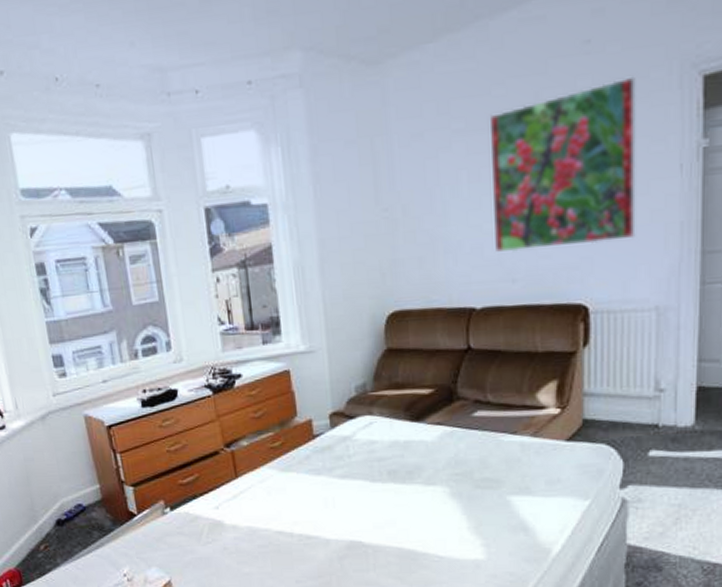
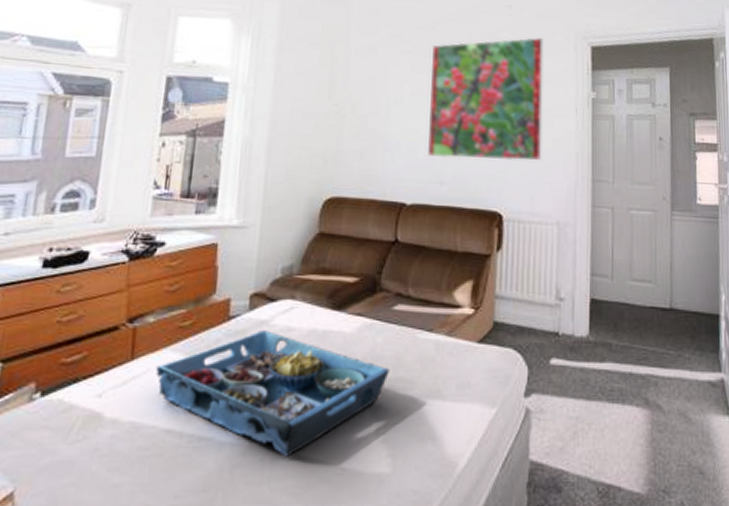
serving tray: none [258,445,476,549] -> present [155,330,390,457]

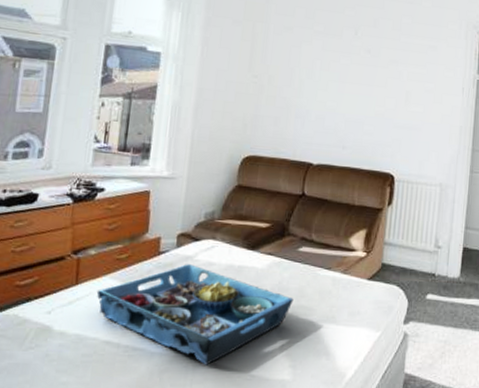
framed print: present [428,37,544,161] -> none [333,24,439,132]

